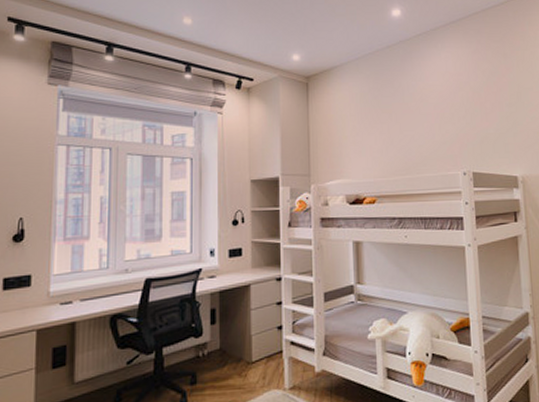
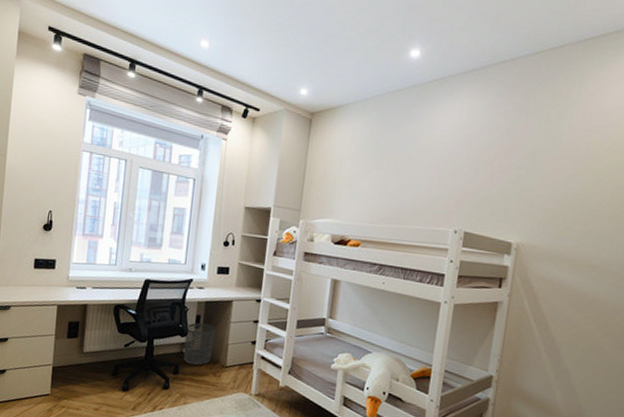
waste bin: none [200,316,235,369] -> present [183,322,216,366]

